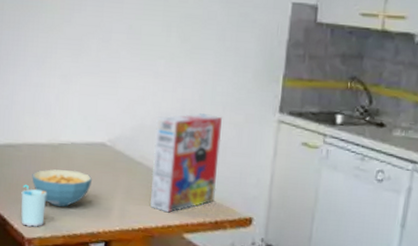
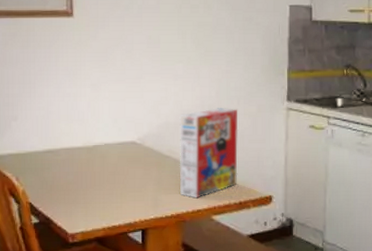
cup: present [21,184,46,227] -> none [62,185,85,223]
cereal bowl: present [32,169,92,207] -> none [71,169,125,203]

